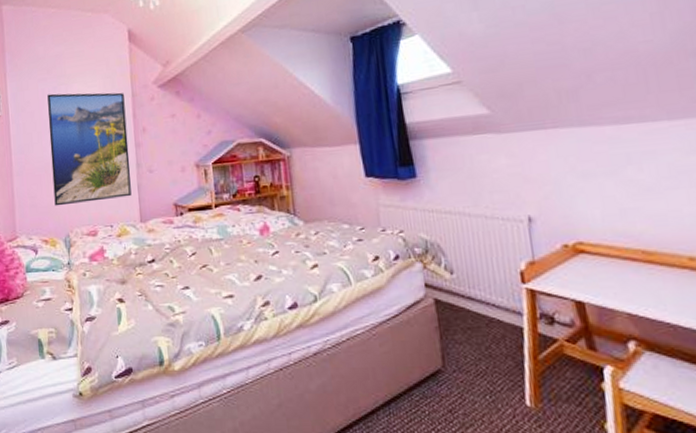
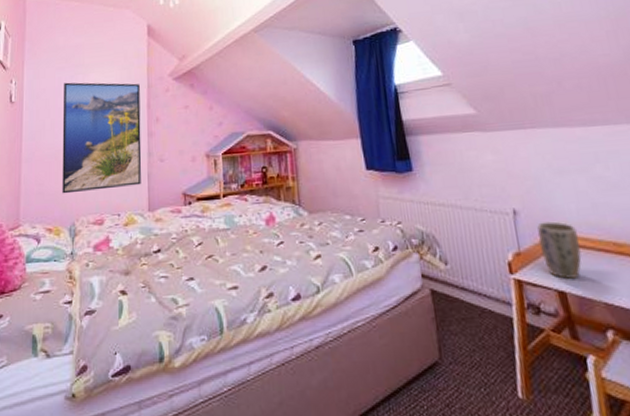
plant pot: none [555,228,604,289] -> present [537,221,582,279]

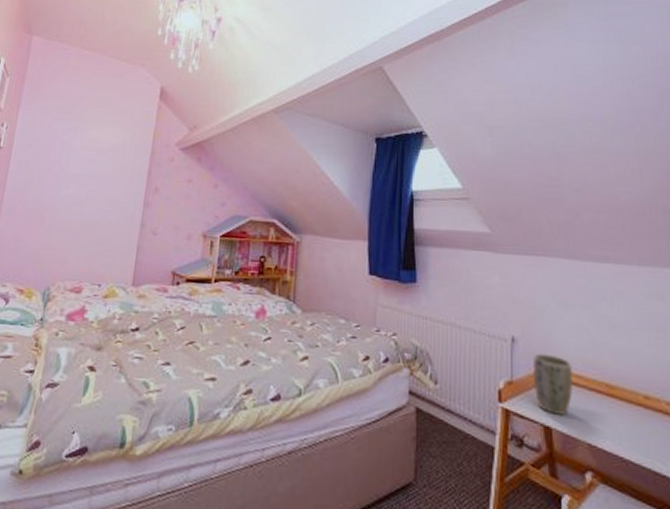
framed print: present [62,82,142,194] -> none [41,135,143,257]

